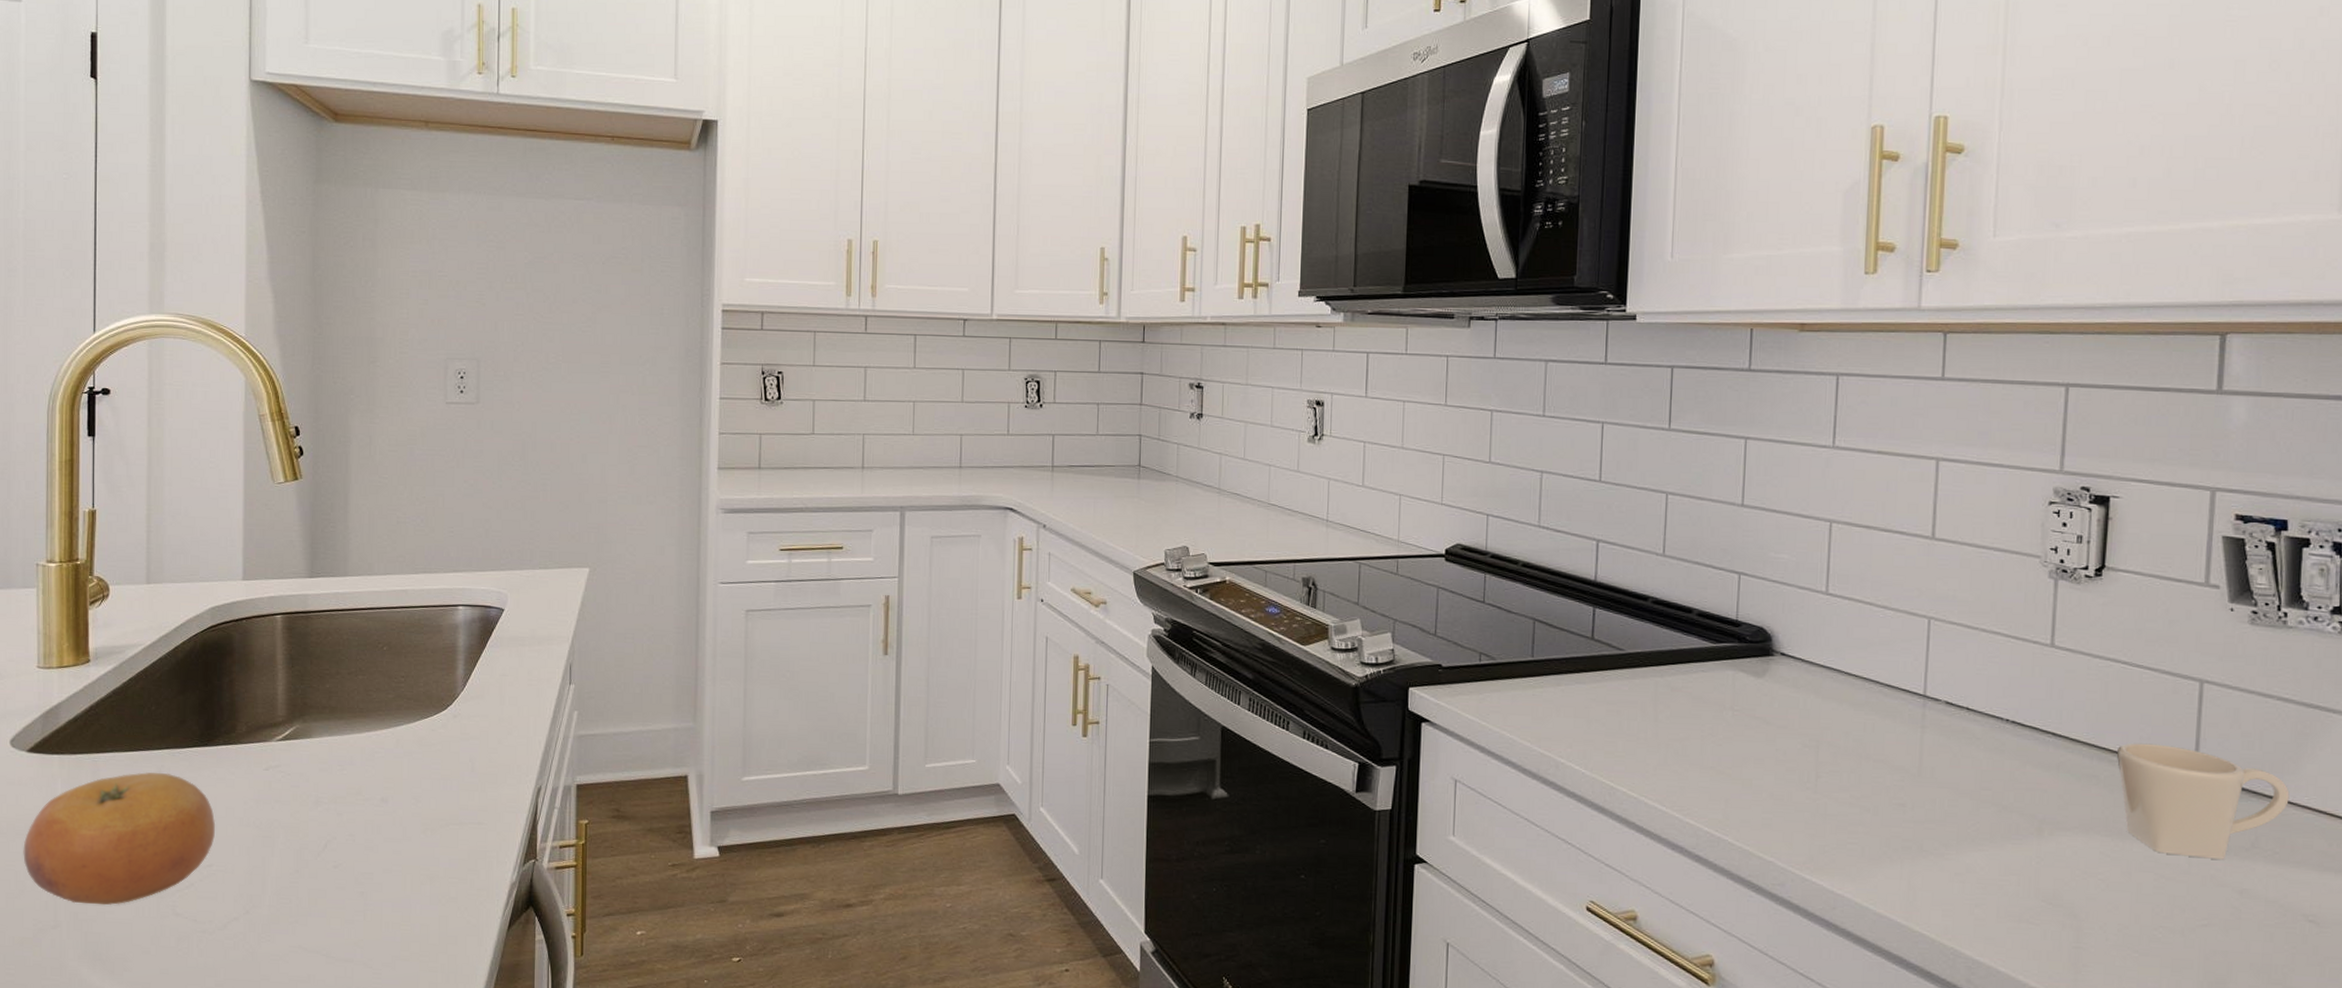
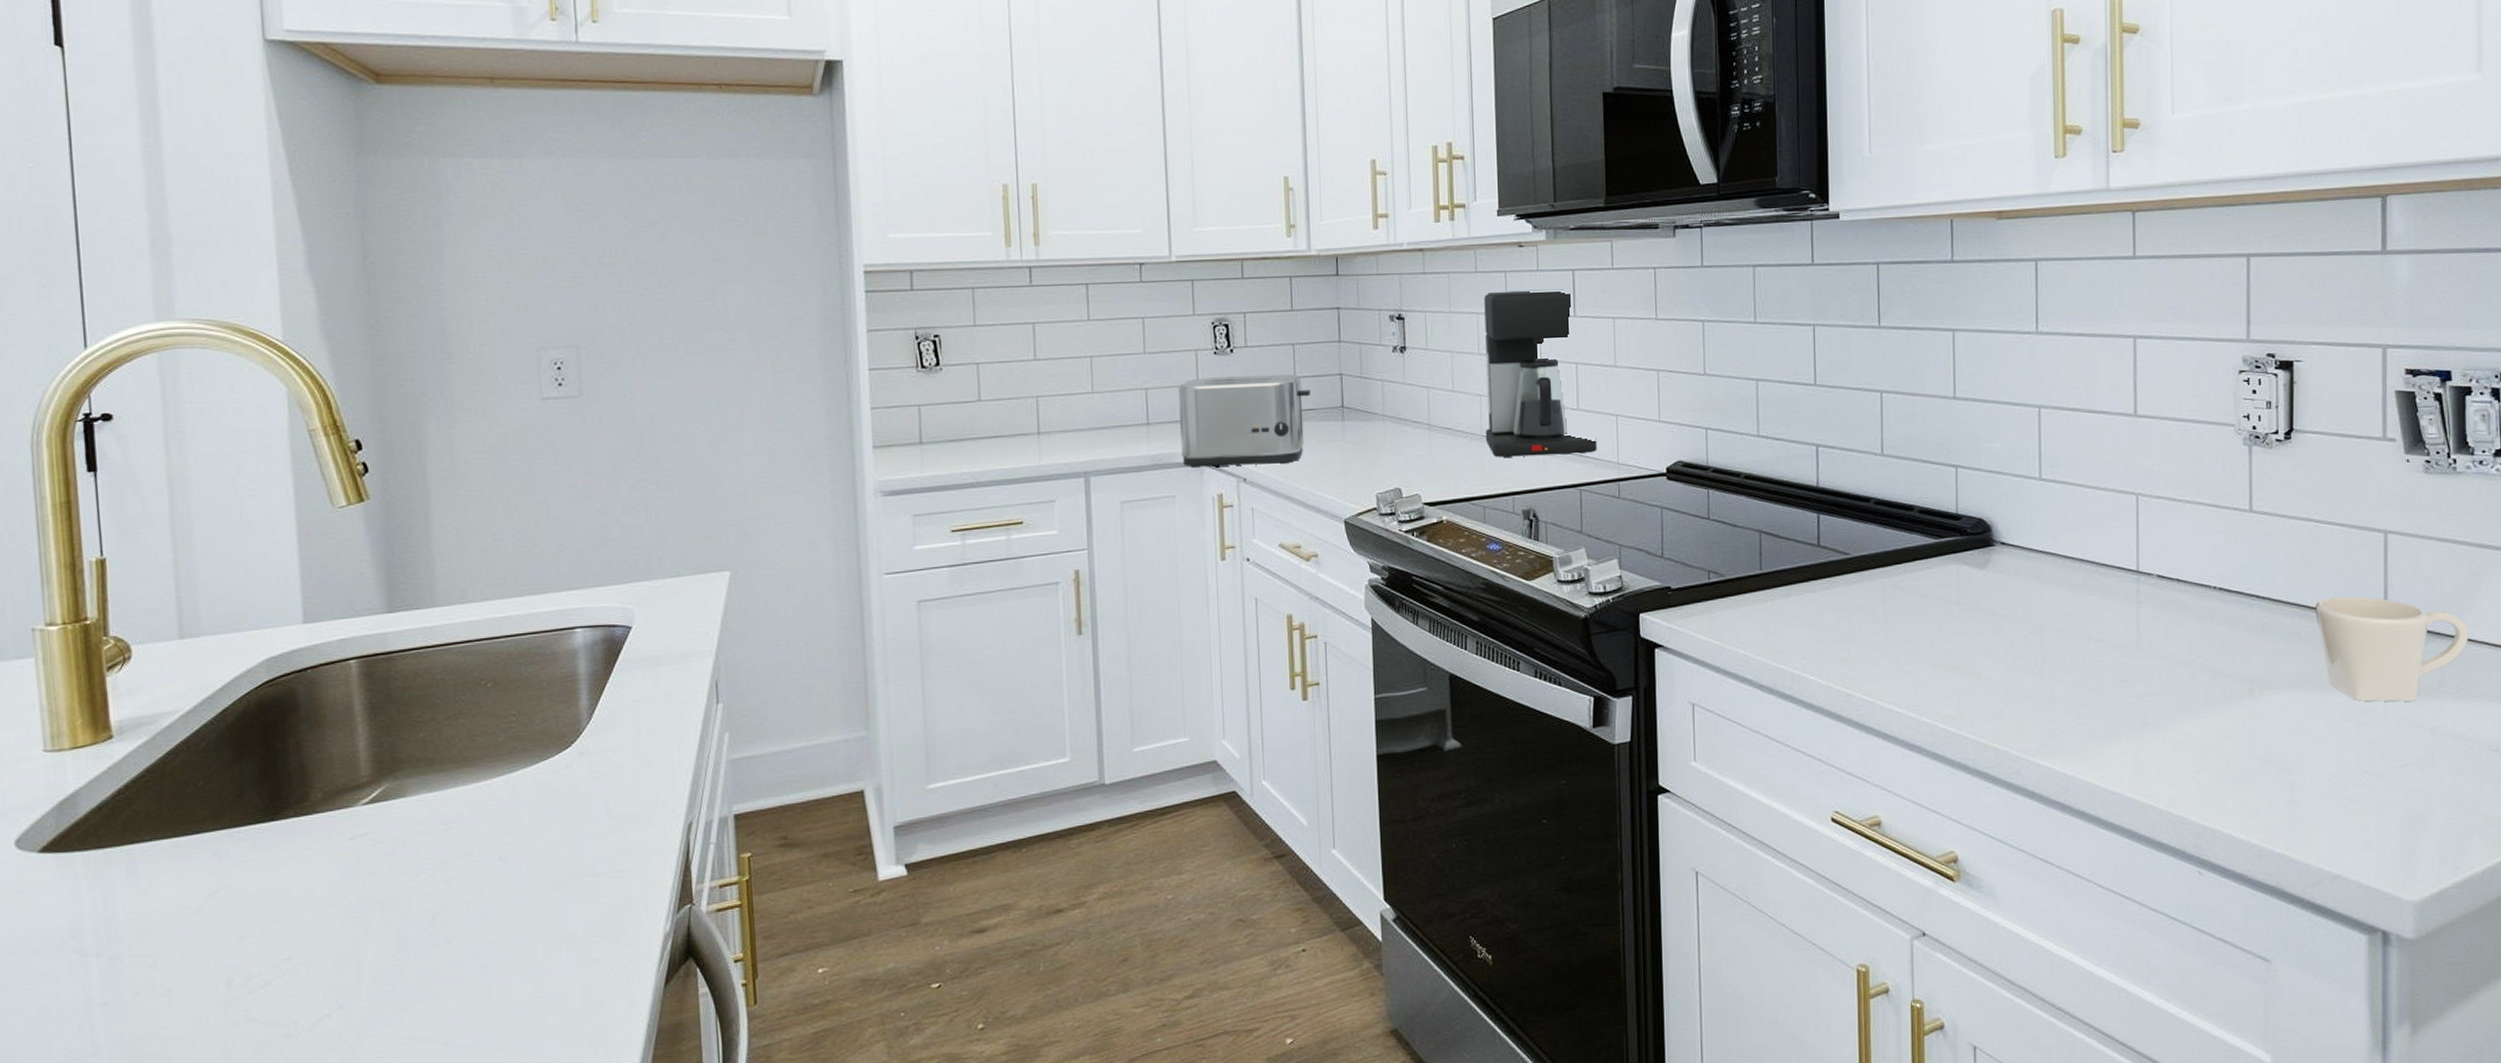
fruit: present [23,772,215,905] -> none [43,857,293,1024]
toaster: none [989,429,1112,515] -> present [1178,374,1312,469]
coffee maker: none [1271,368,1379,529] -> present [1484,289,1597,458]

